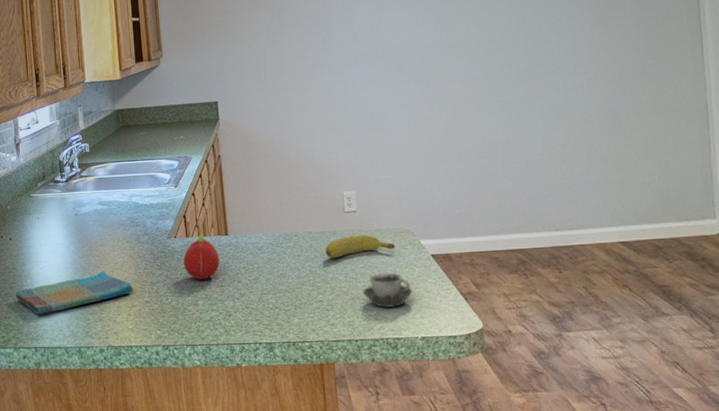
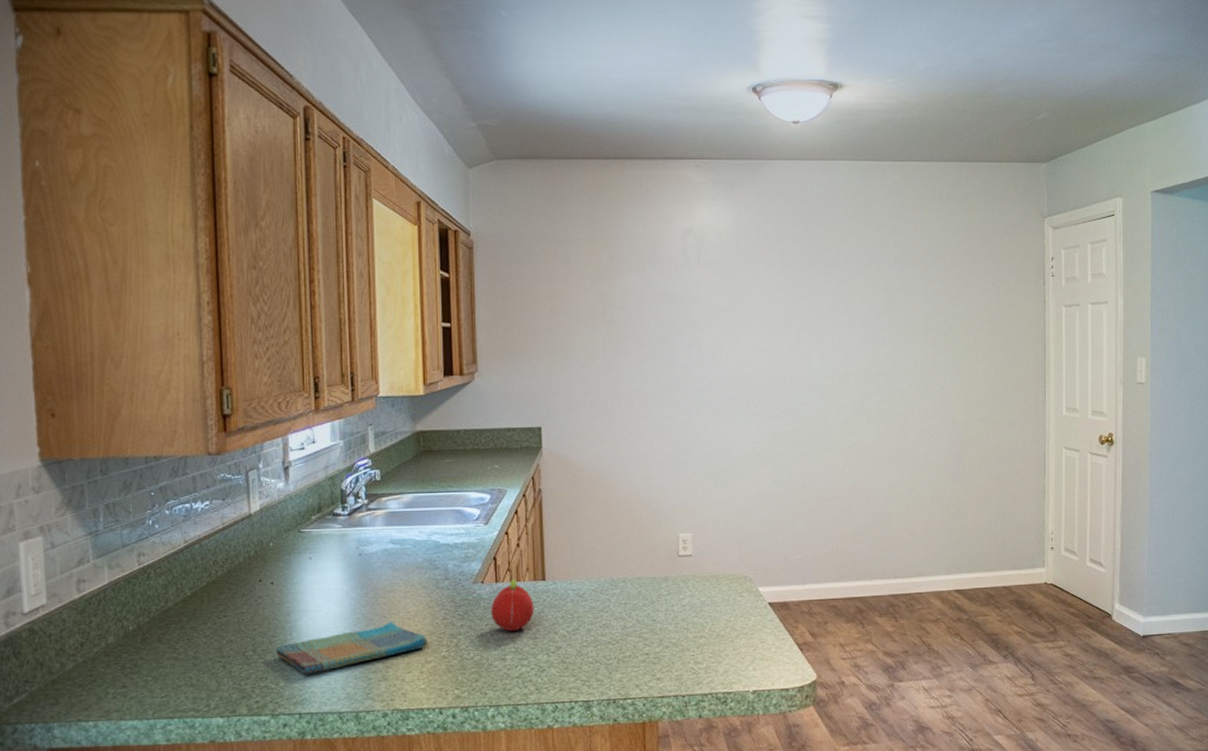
banana: present [325,234,395,259] -> none [655,581,731,607]
cup: present [362,272,413,308] -> none [693,621,747,660]

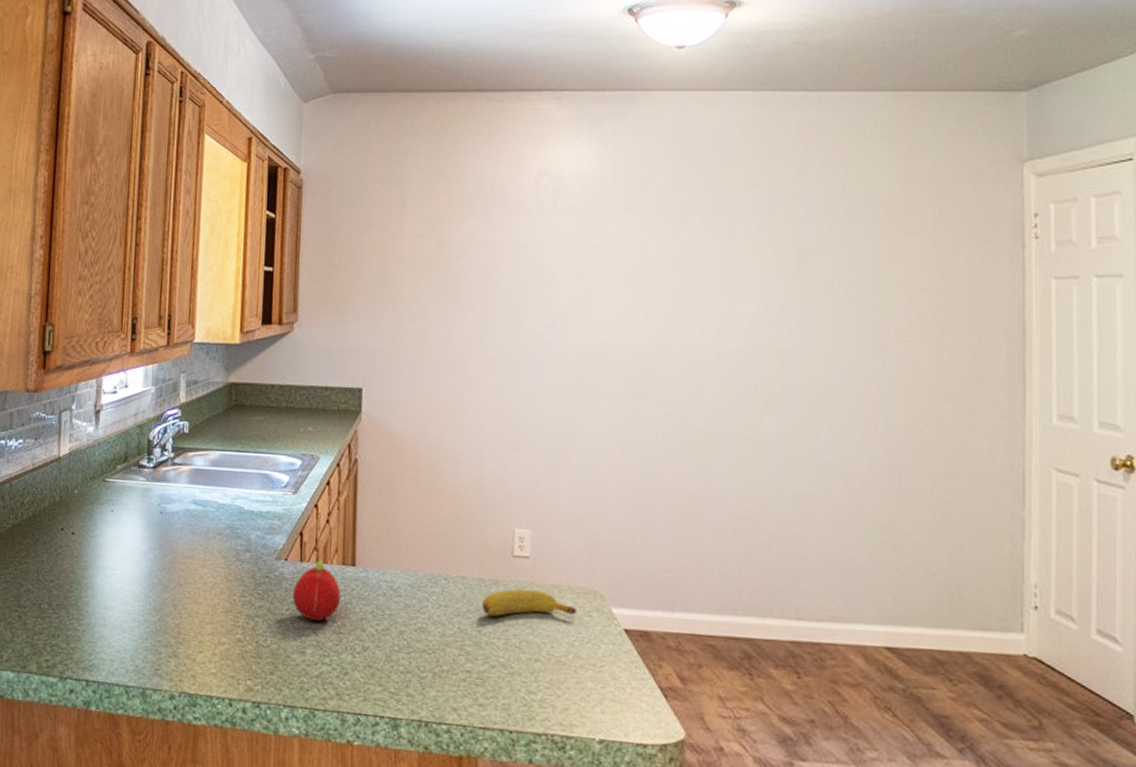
dish towel: present [275,622,428,675] -> none [69,591,223,639]
banana: none [655,581,731,607] -> present [482,588,576,617]

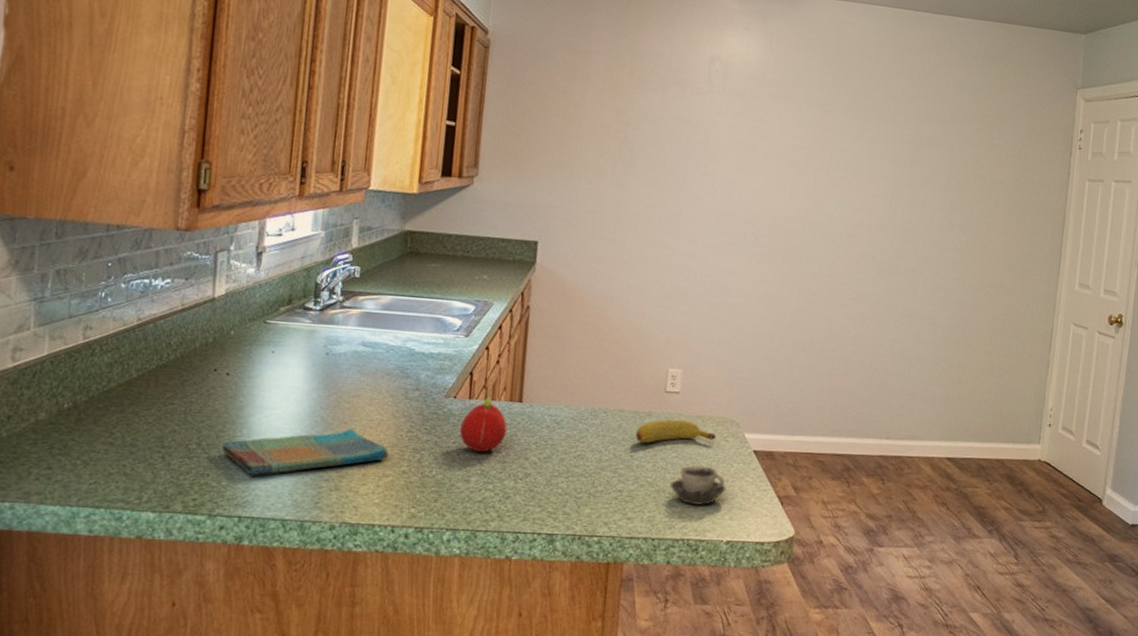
dish towel: none [69,591,223,639] -> present [221,428,389,476]
cup: none [526,643,594,694] -> present [670,464,726,505]

